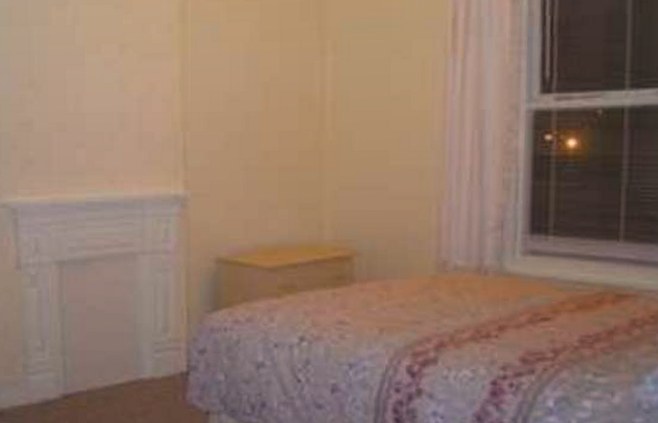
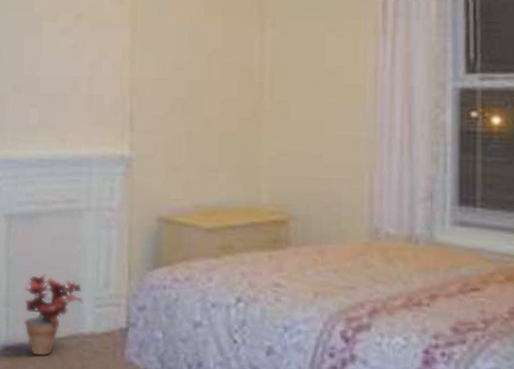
potted plant: none [80,320,143,403] -> present [23,273,84,356]

